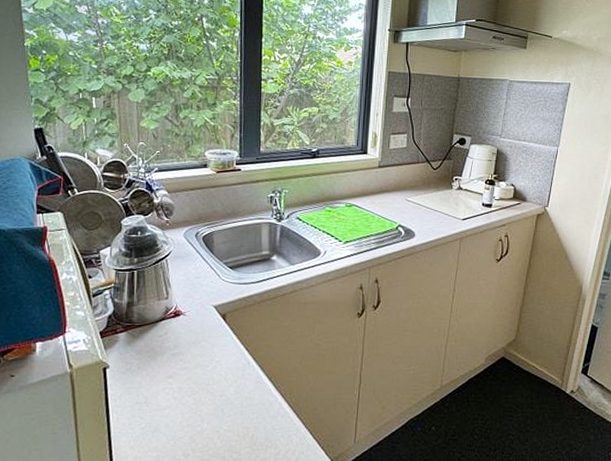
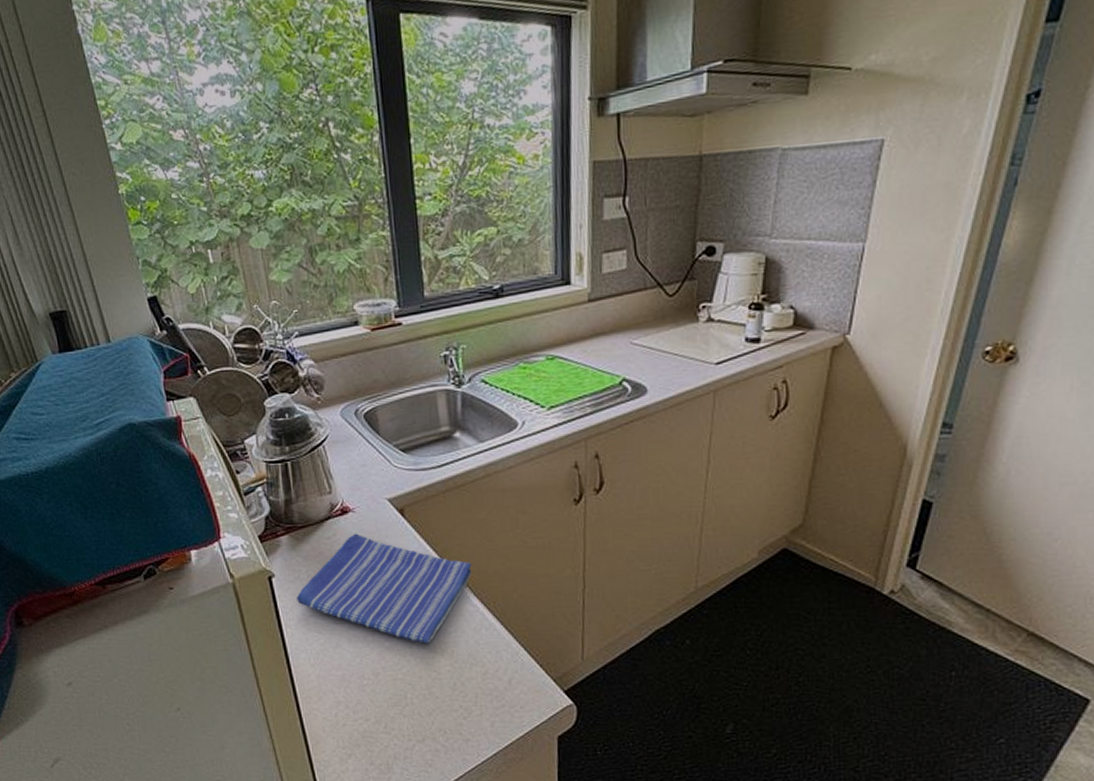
dish towel: none [126,333,275,429] -> present [296,533,472,644]

